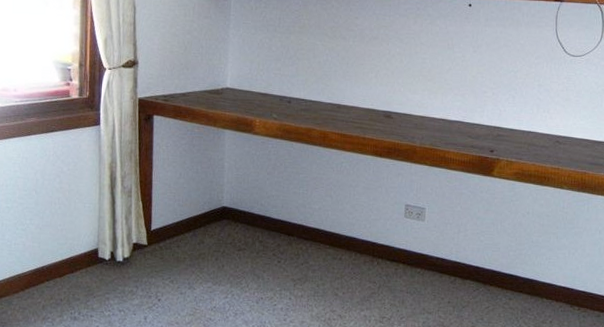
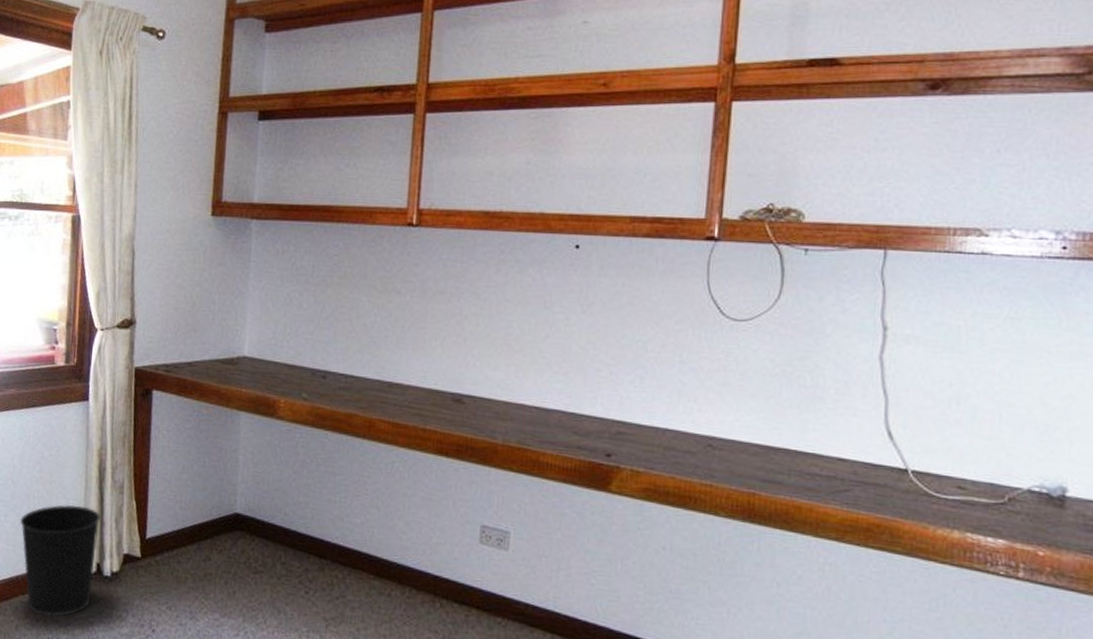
wastebasket: none [44,207,113,296] -> present [20,504,101,617]

